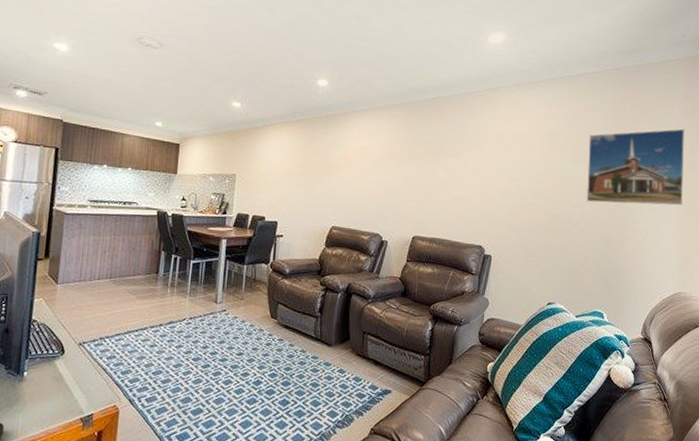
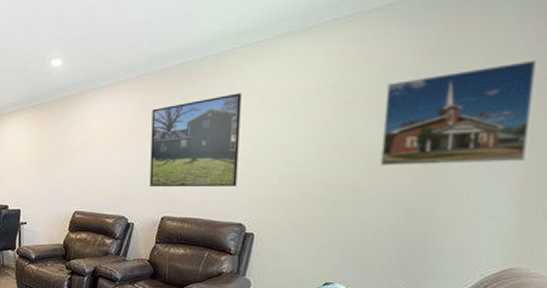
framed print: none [403,129,482,212] -> present [149,93,242,187]

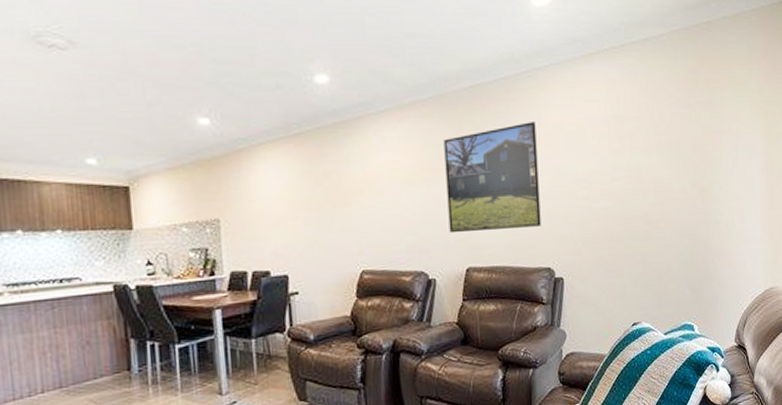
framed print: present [380,59,538,166] -> none [661,96,768,197]

